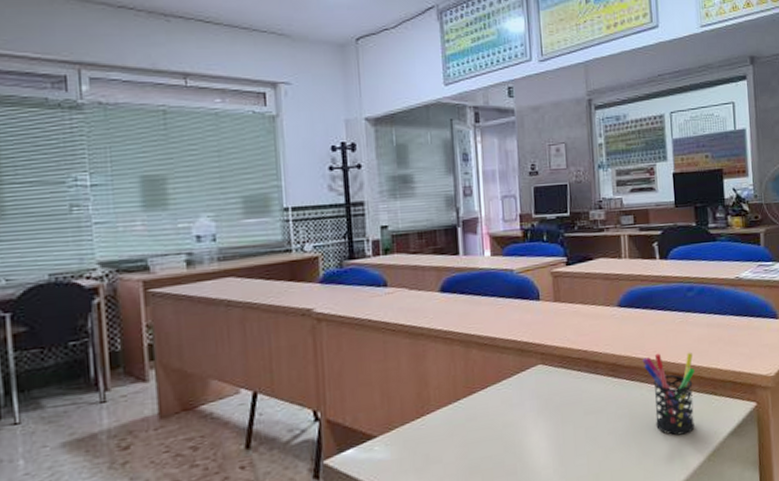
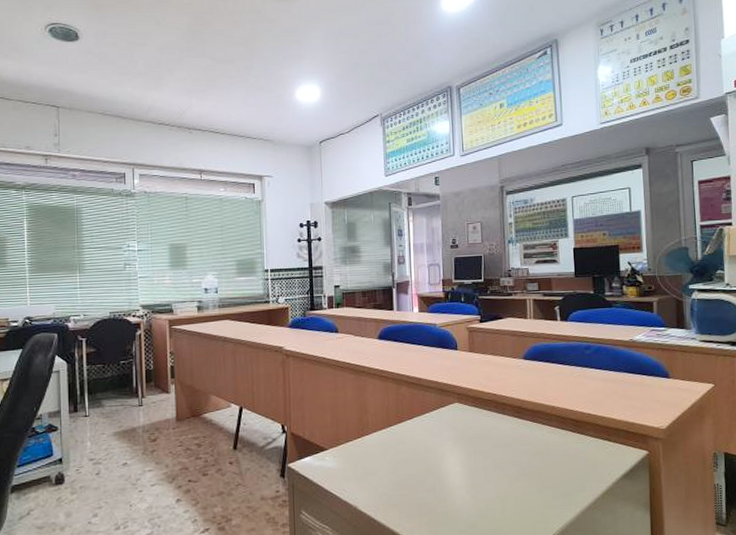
pen holder: present [642,352,695,436] -> none [544,401,591,473]

